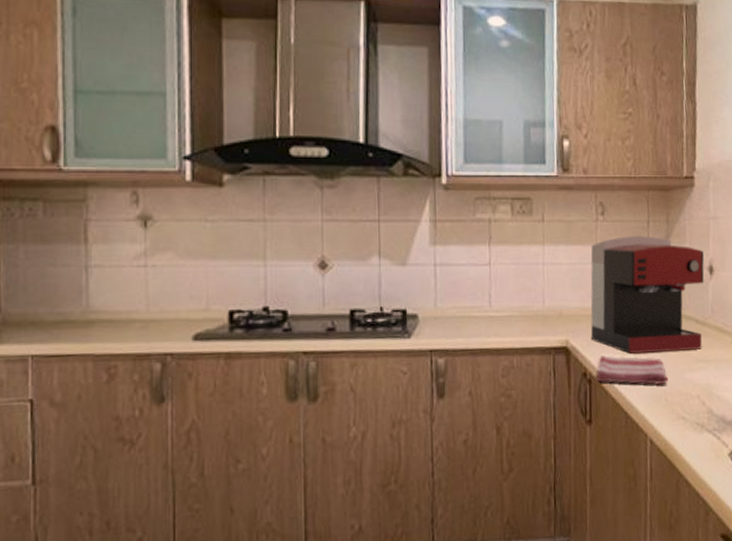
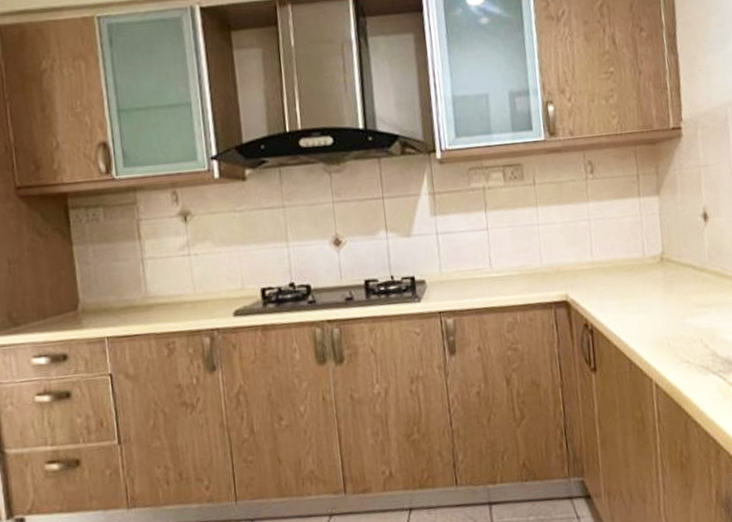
coffee maker: present [590,235,704,354] -> none [583,189,701,303]
dish towel: present [596,355,668,386] -> none [597,305,670,333]

